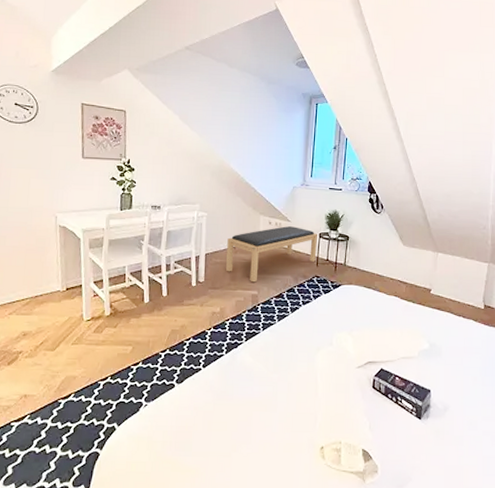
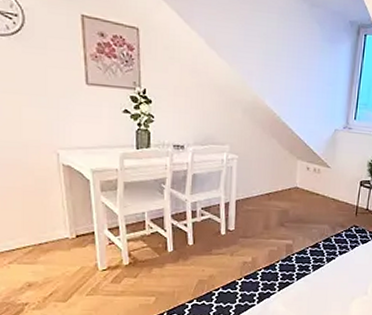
bench: present [226,226,317,283] -> none [259,172,358,232]

